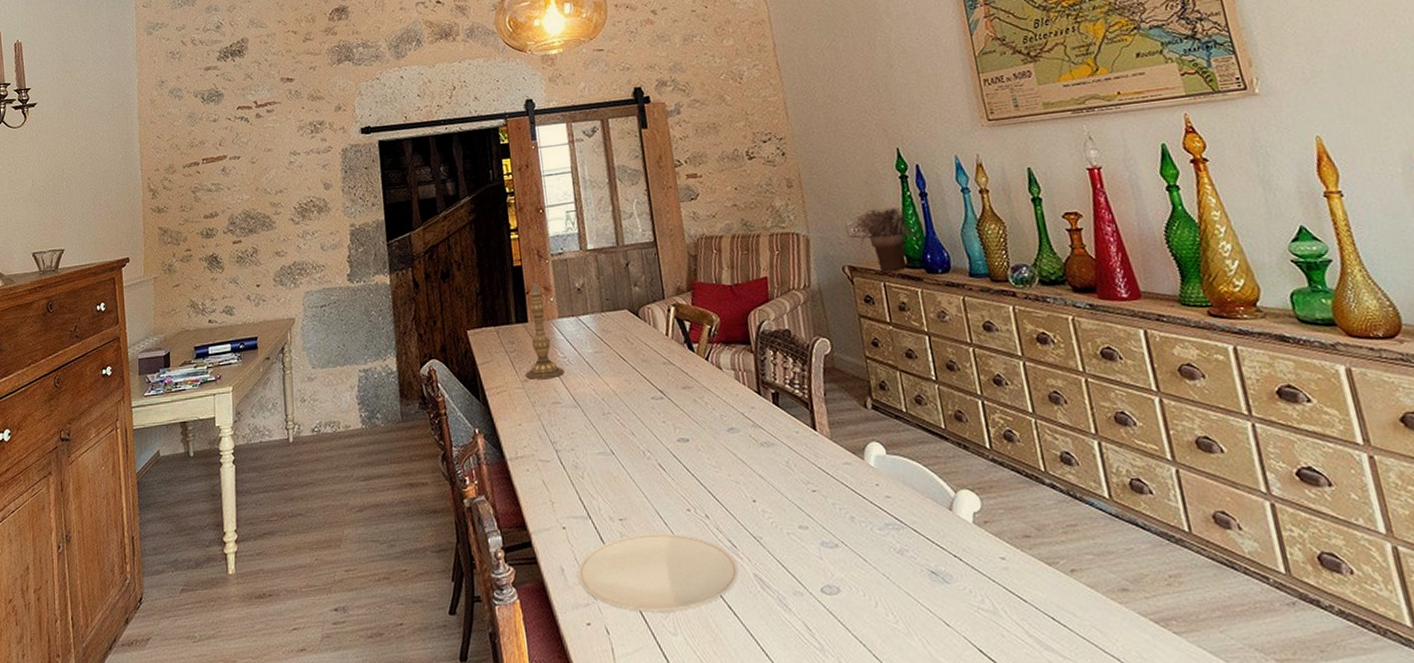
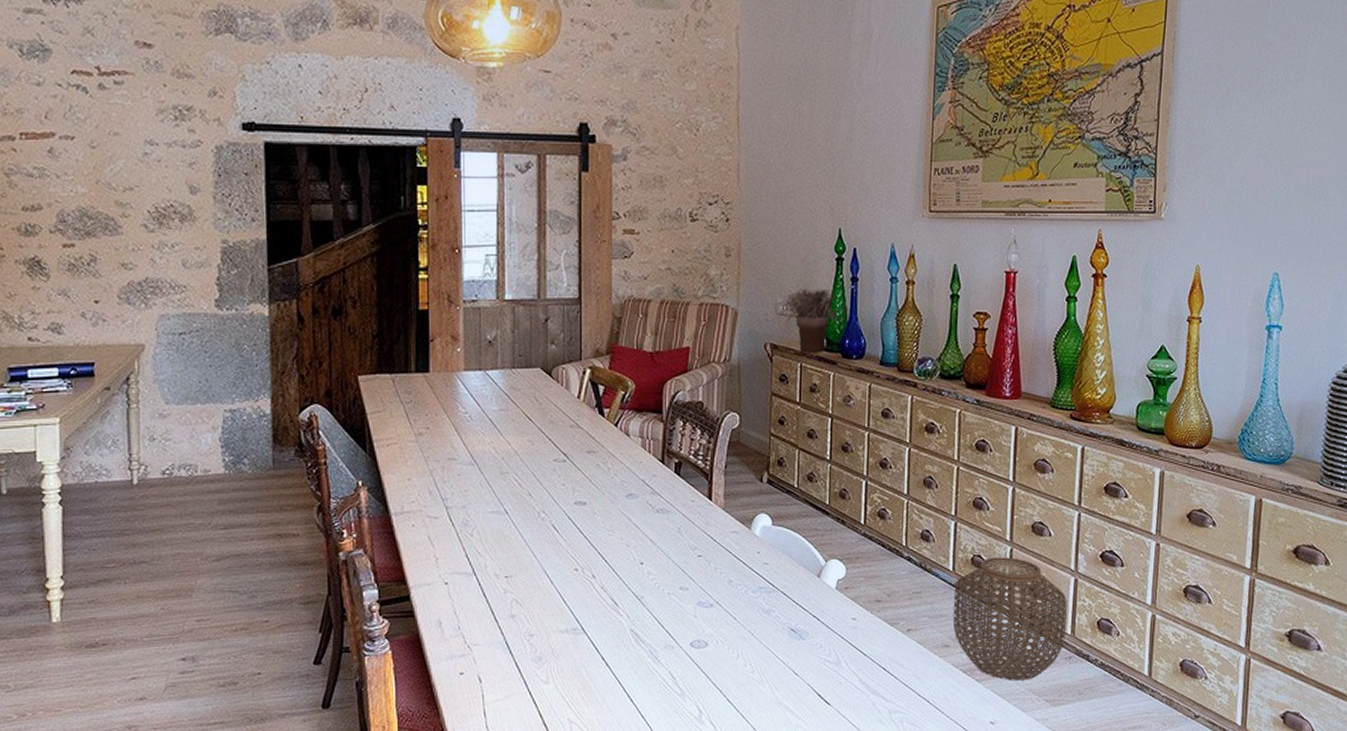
candlestick: present [525,282,565,380] -> none [421,329,464,434]
plate: present [577,533,739,612] -> none [455,591,616,663]
woven basket: none [1115,479,1280,634] -> present [952,557,1067,681]

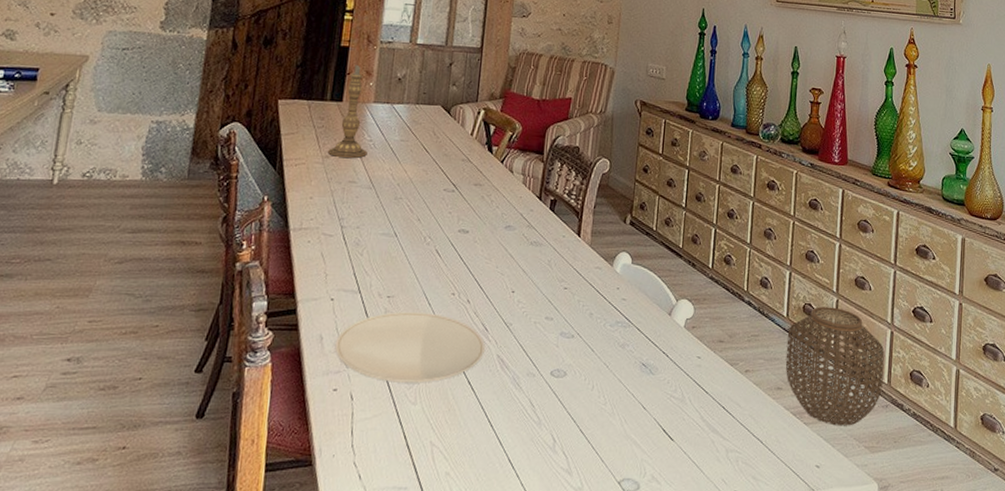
candlestick: none [421,329,464,434] -> present [328,64,367,158]
plate: none [455,591,616,663] -> present [335,312,485,383]
potted plant: present [776,288,849,353] -> none [647,56,708,112]

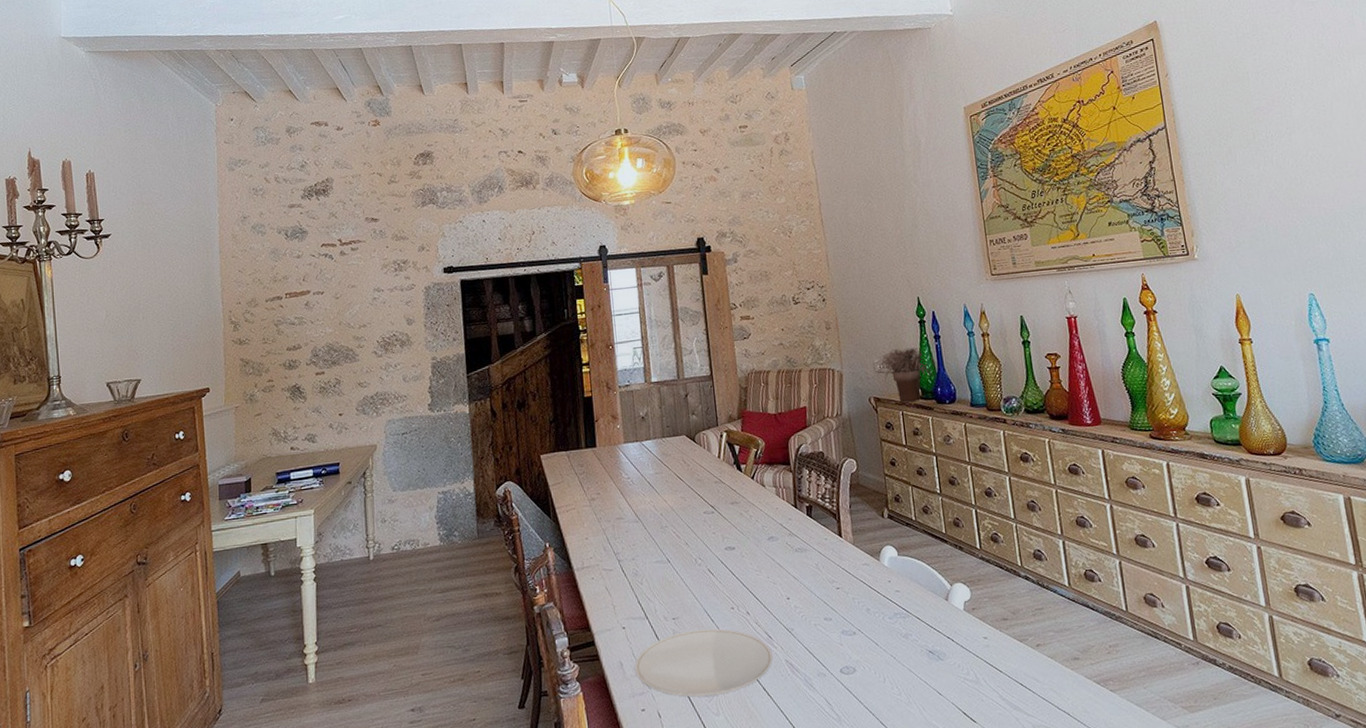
candlestick: present [328,64,367,158] -> none [593,411,628,498]
potted plant: none [647,56,708,112] -> present [874,347,937,403]
woven basket: present [785,306,885,426] -> none [1073,569,1189,689]

